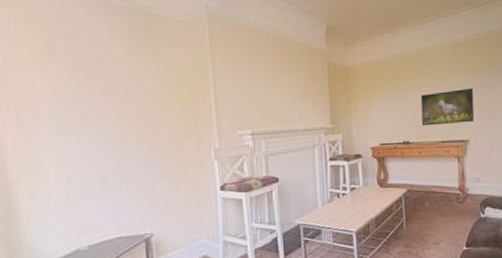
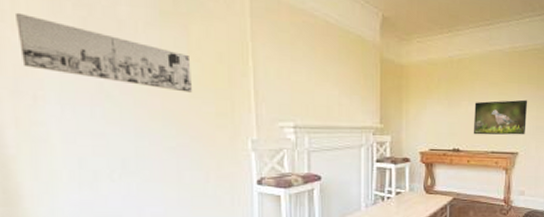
wall art: none [19,58,162,112] -> present [16,12,193,93]

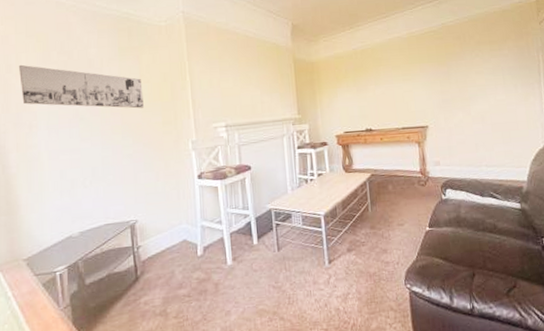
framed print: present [474,99,528,135] -> none [381,77,433,114]

